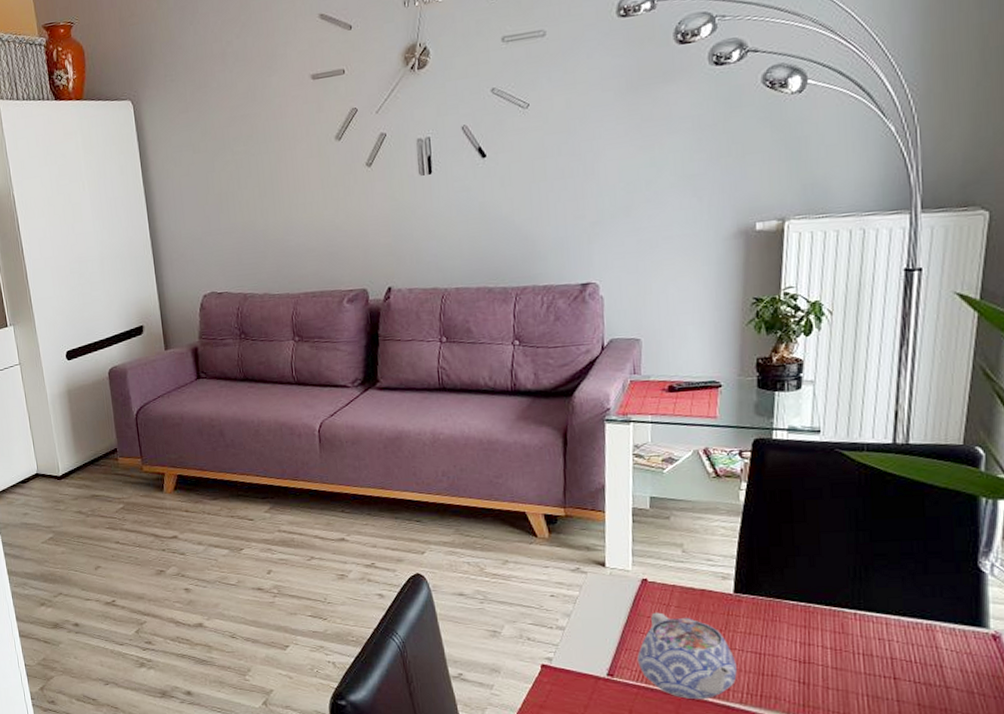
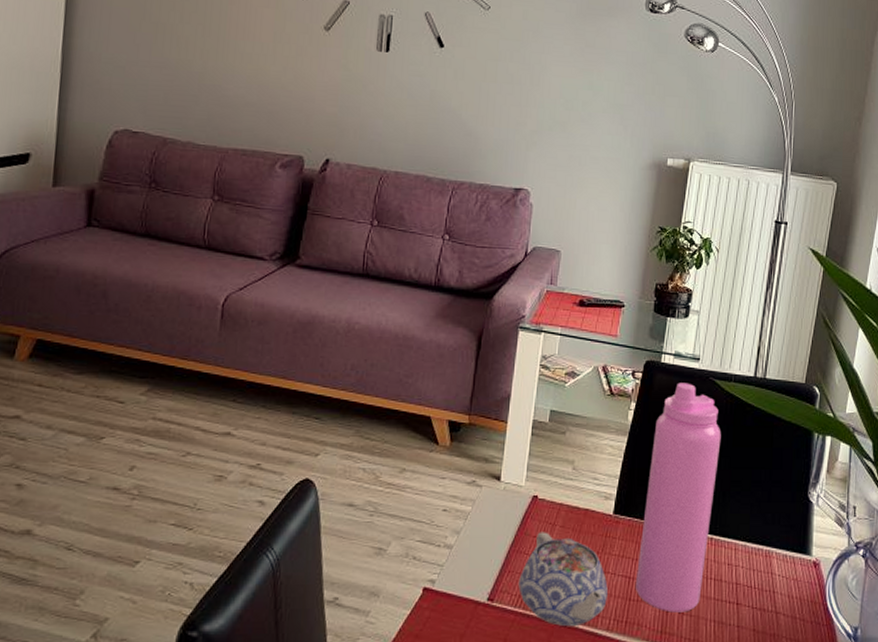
water bottle: none [767,457,857,687] -> present [635,382,721,613]

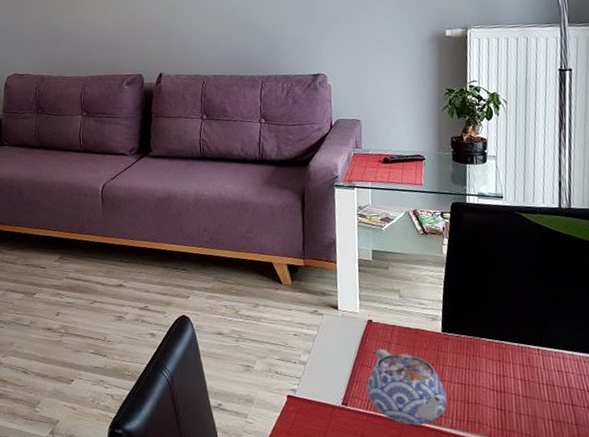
water bottle: present [635,382,721,613] -> none [469,218,536,413]

